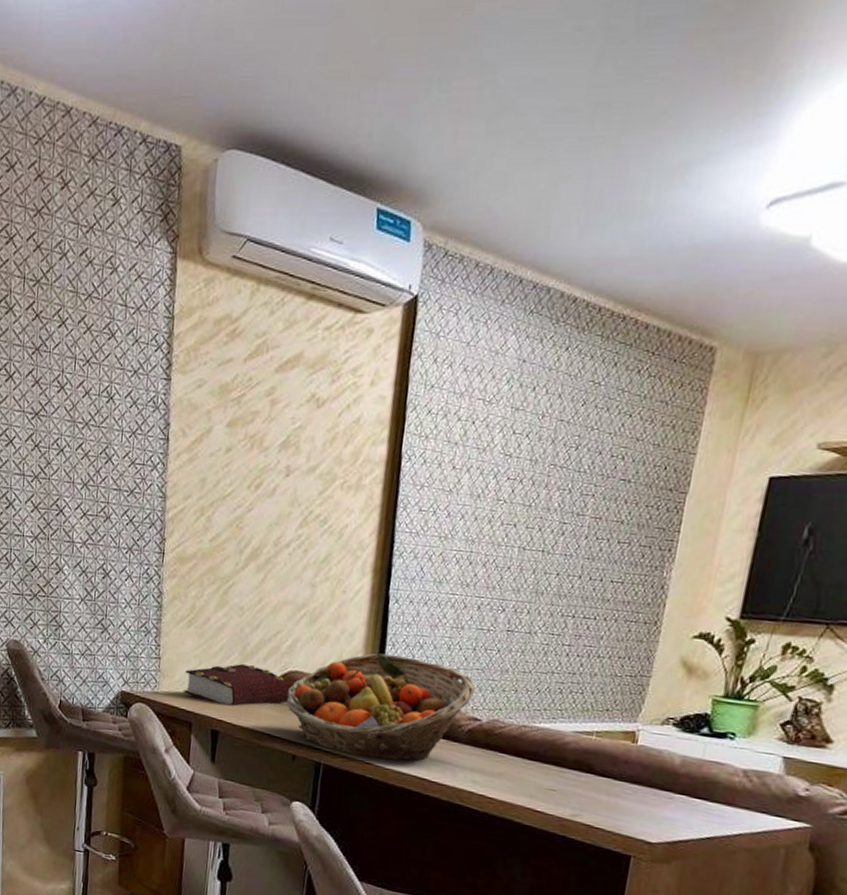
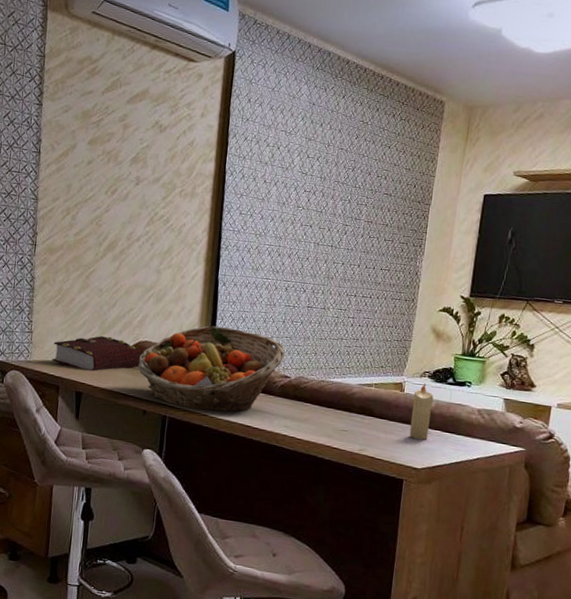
candle: none [641,733,680,807] -> present [409,383,434,440]

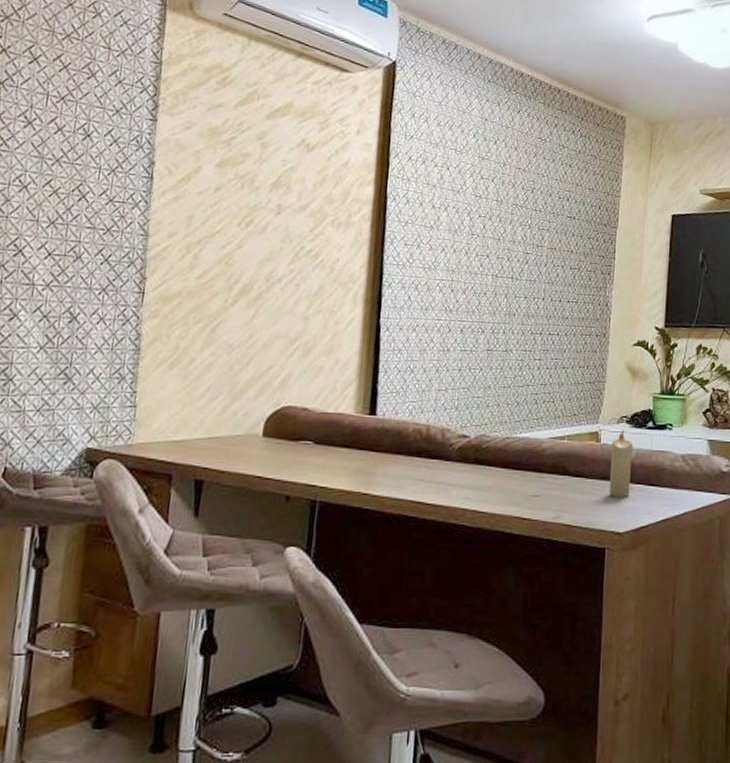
book: present [52,336,141,371] -> none [162,404,284,451]
fruit basket: present [137,326,286,412] -> none [278,381,463,488]

